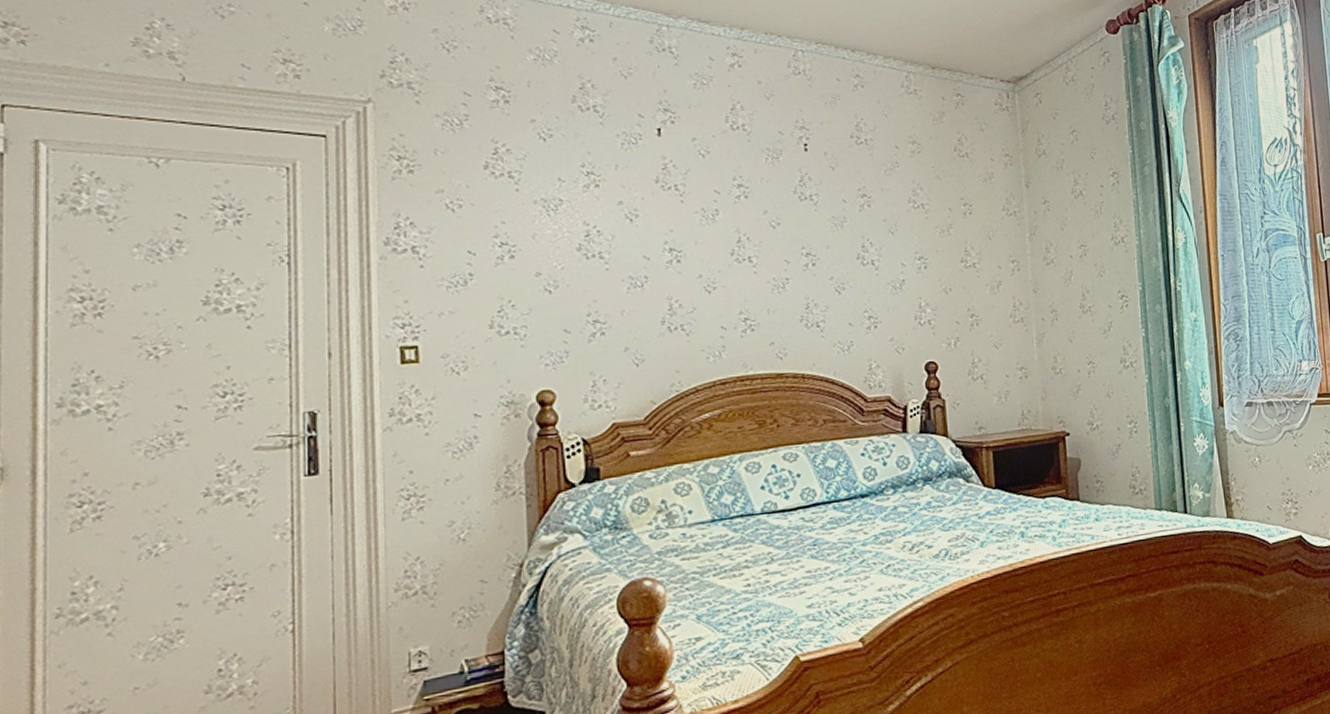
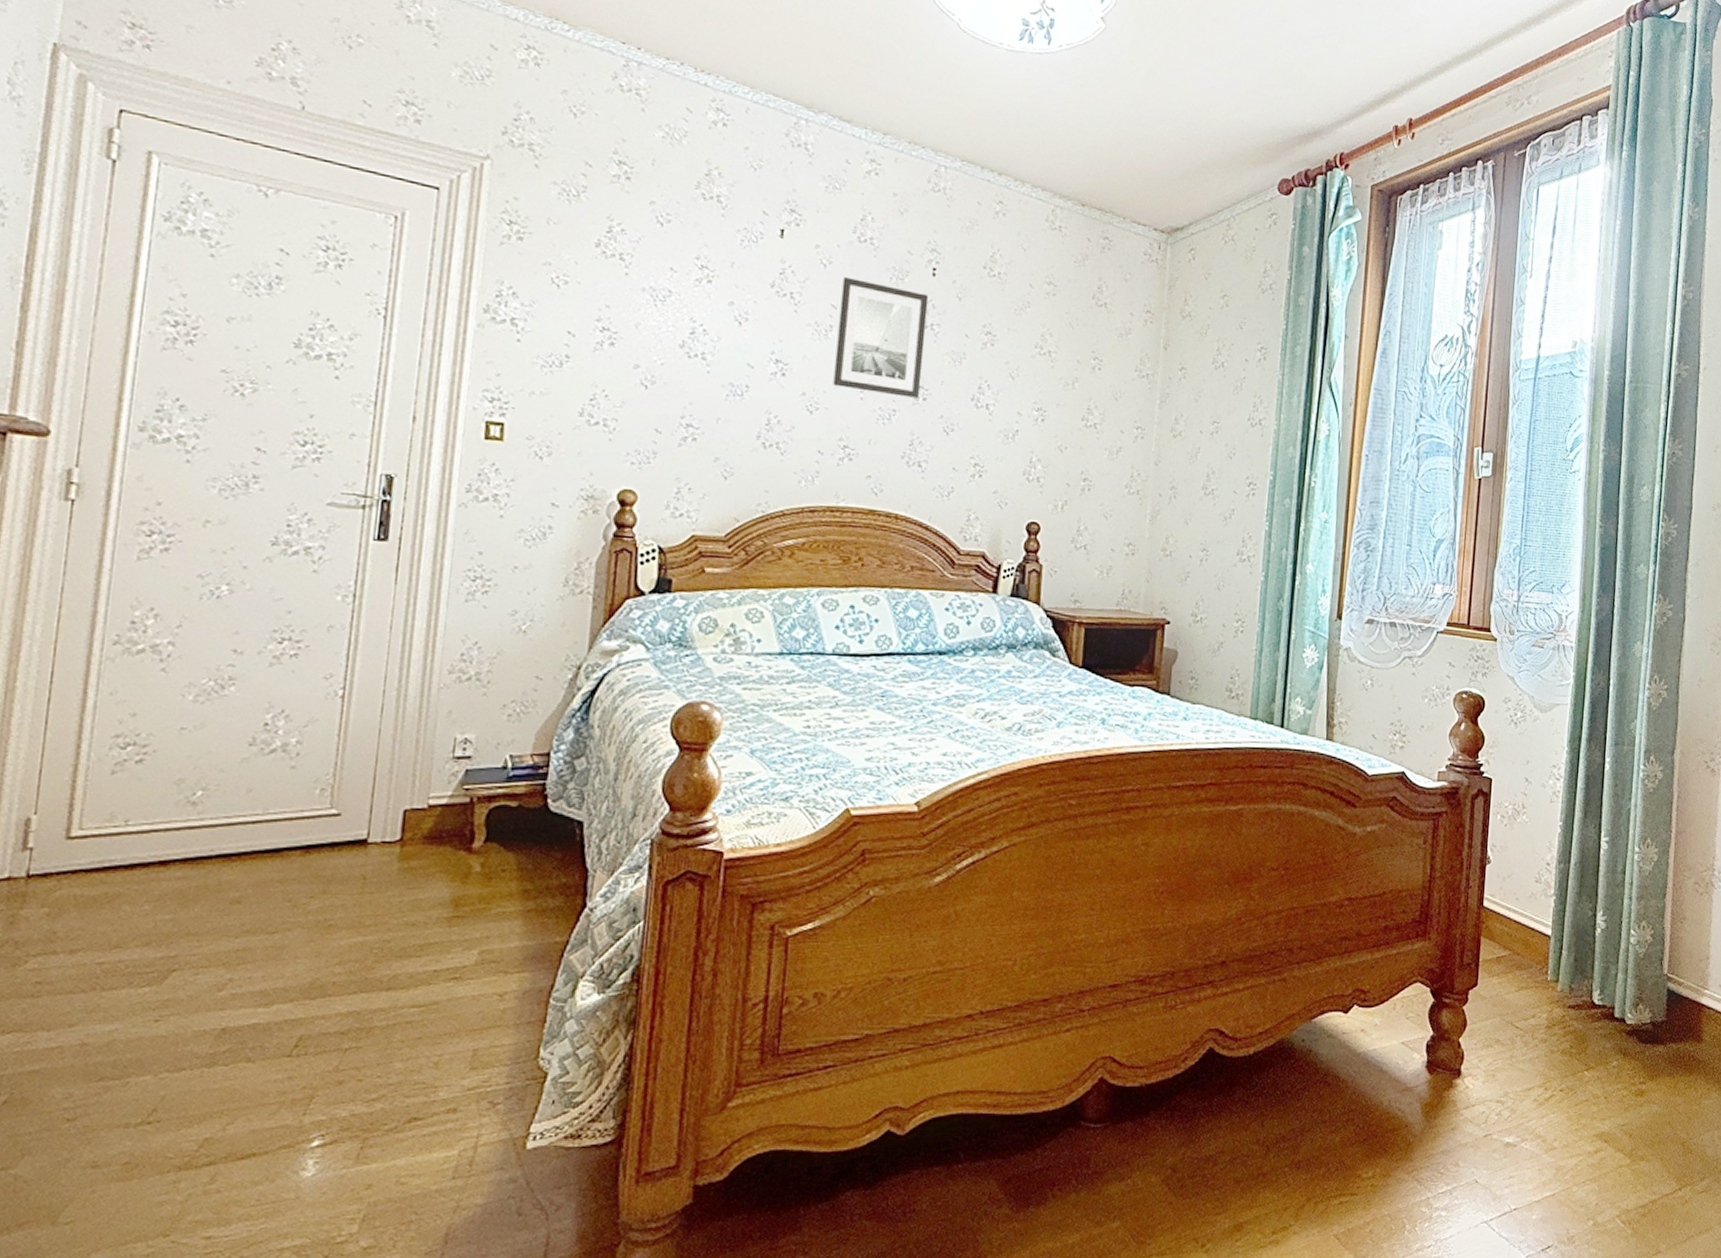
wall art: none [722,164,809,266] -> present [833,277,929,398]

